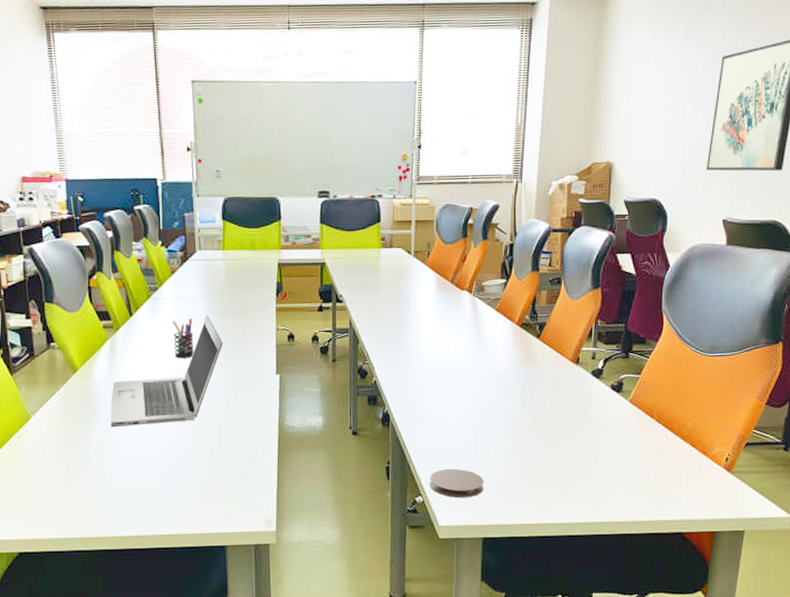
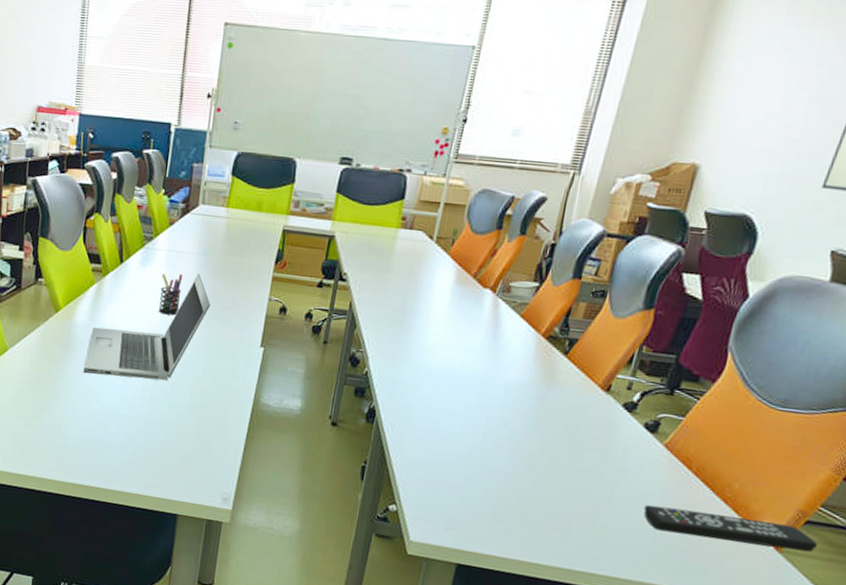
coaster: present [430,468,484,498] -> none [407,480,471,517]
remote control: none [624,450,758,474] -> present [643,504,818,553]

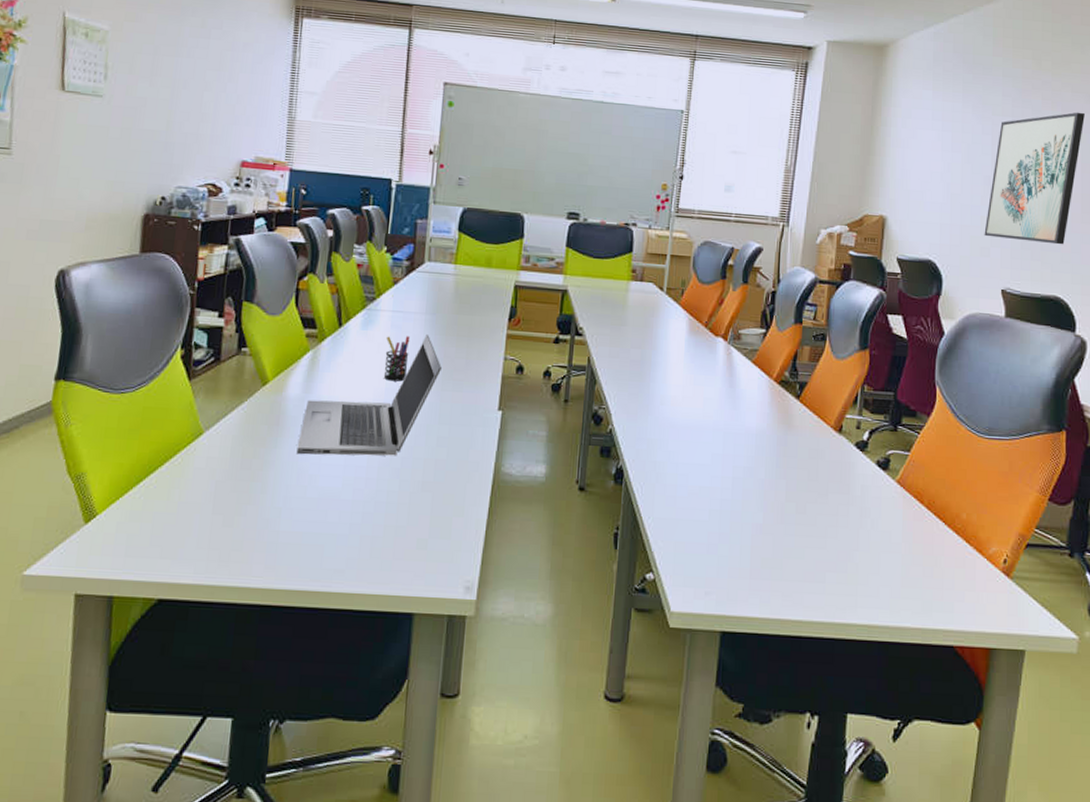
remote control: present [643,504,818,553] -> none [888,544,1040,576]

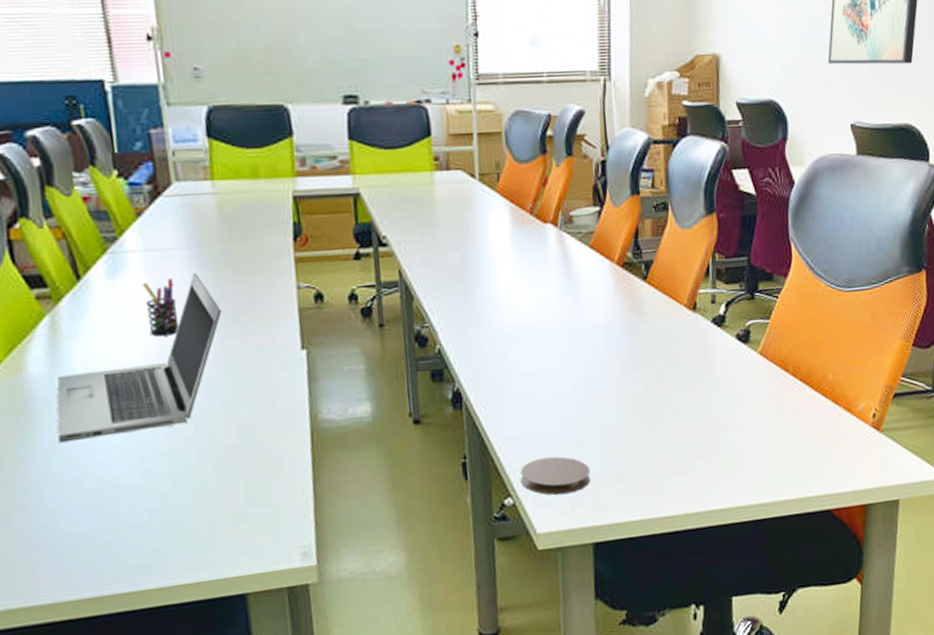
coaster: none [663,541,727,580] -> present [520,456,591,495]

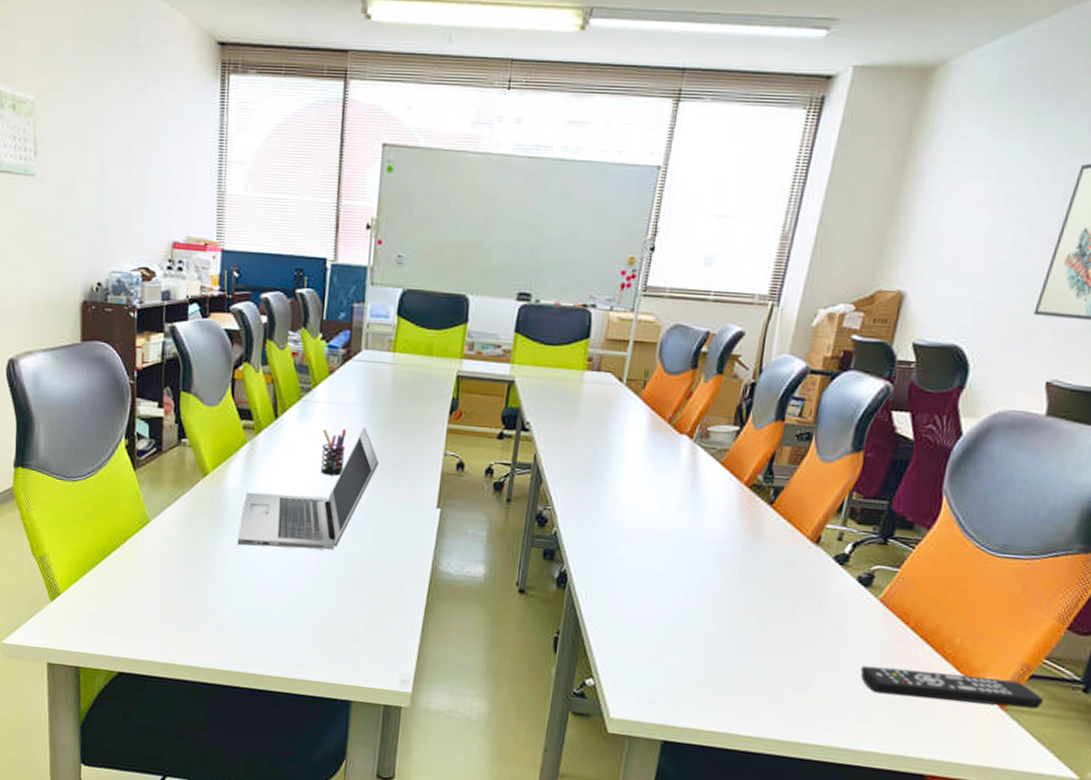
coaster: present [520,456,591,495] -> none [605,649,675,690]
remote control: none [757,402,909,443] -> present [860,665,1044,710]

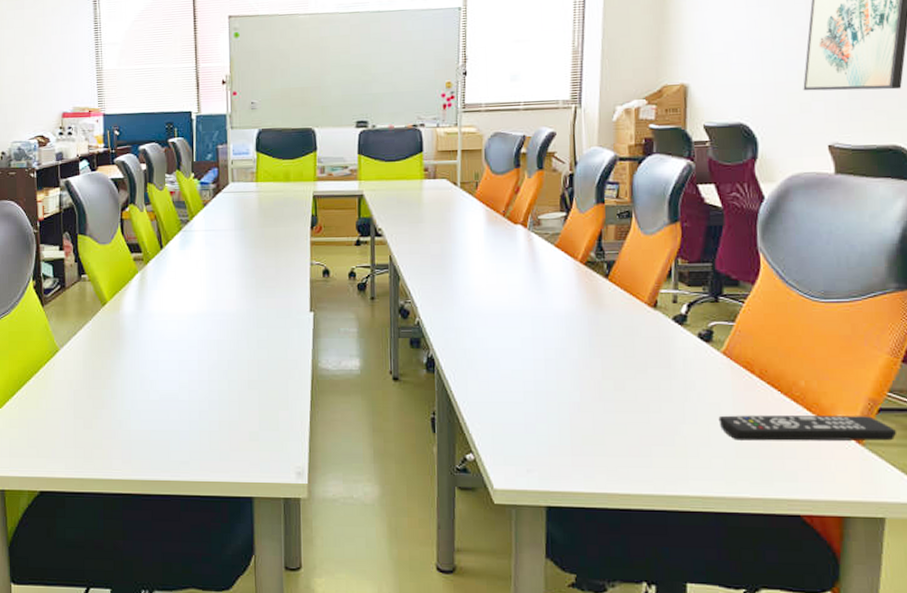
laptop: present [237,428,380,551] -> none [137,249,255,364]
pen holder: present [320,429,347,476] -> none [203,252,224,293]

